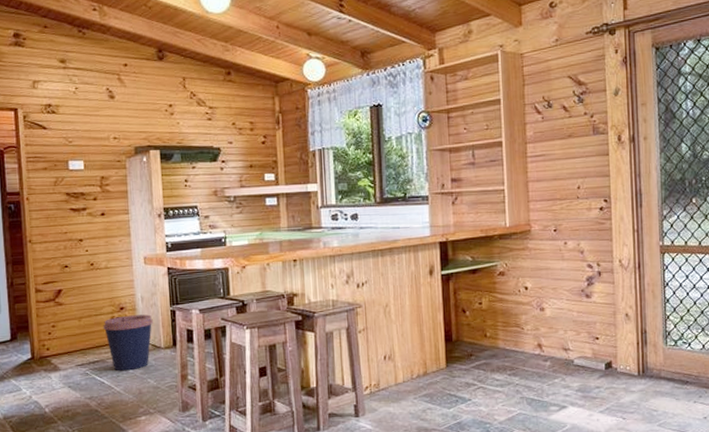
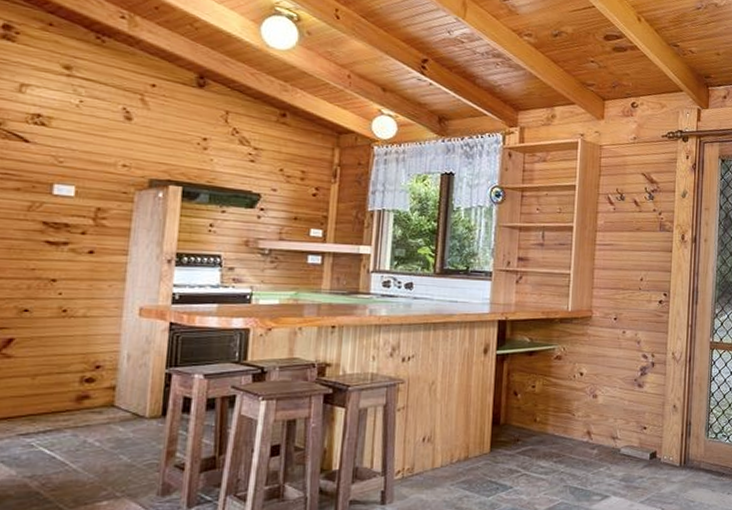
coffee cup: present [103,314,153,371] -> none [66,376,139,444]

